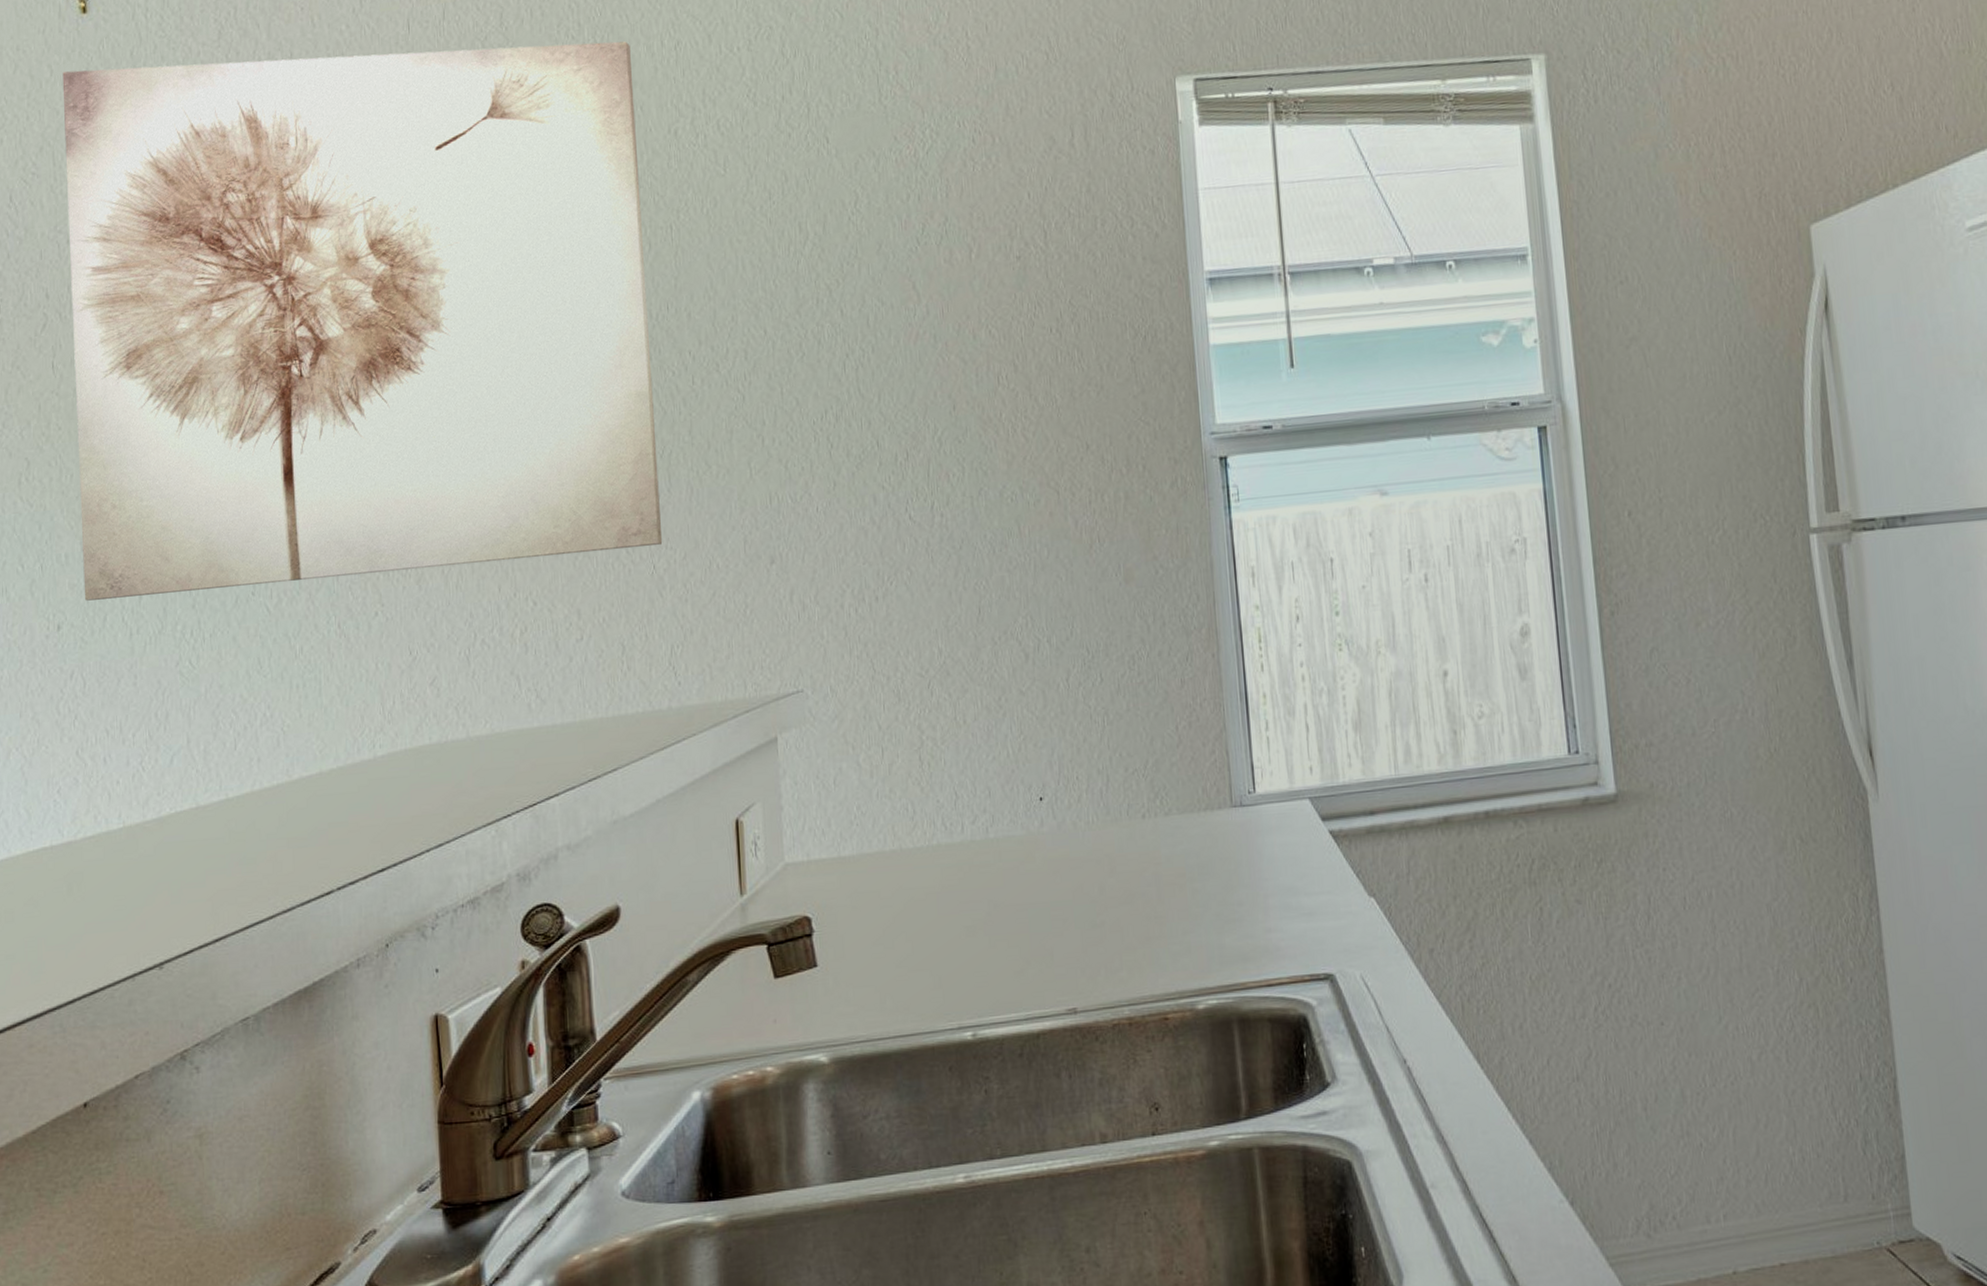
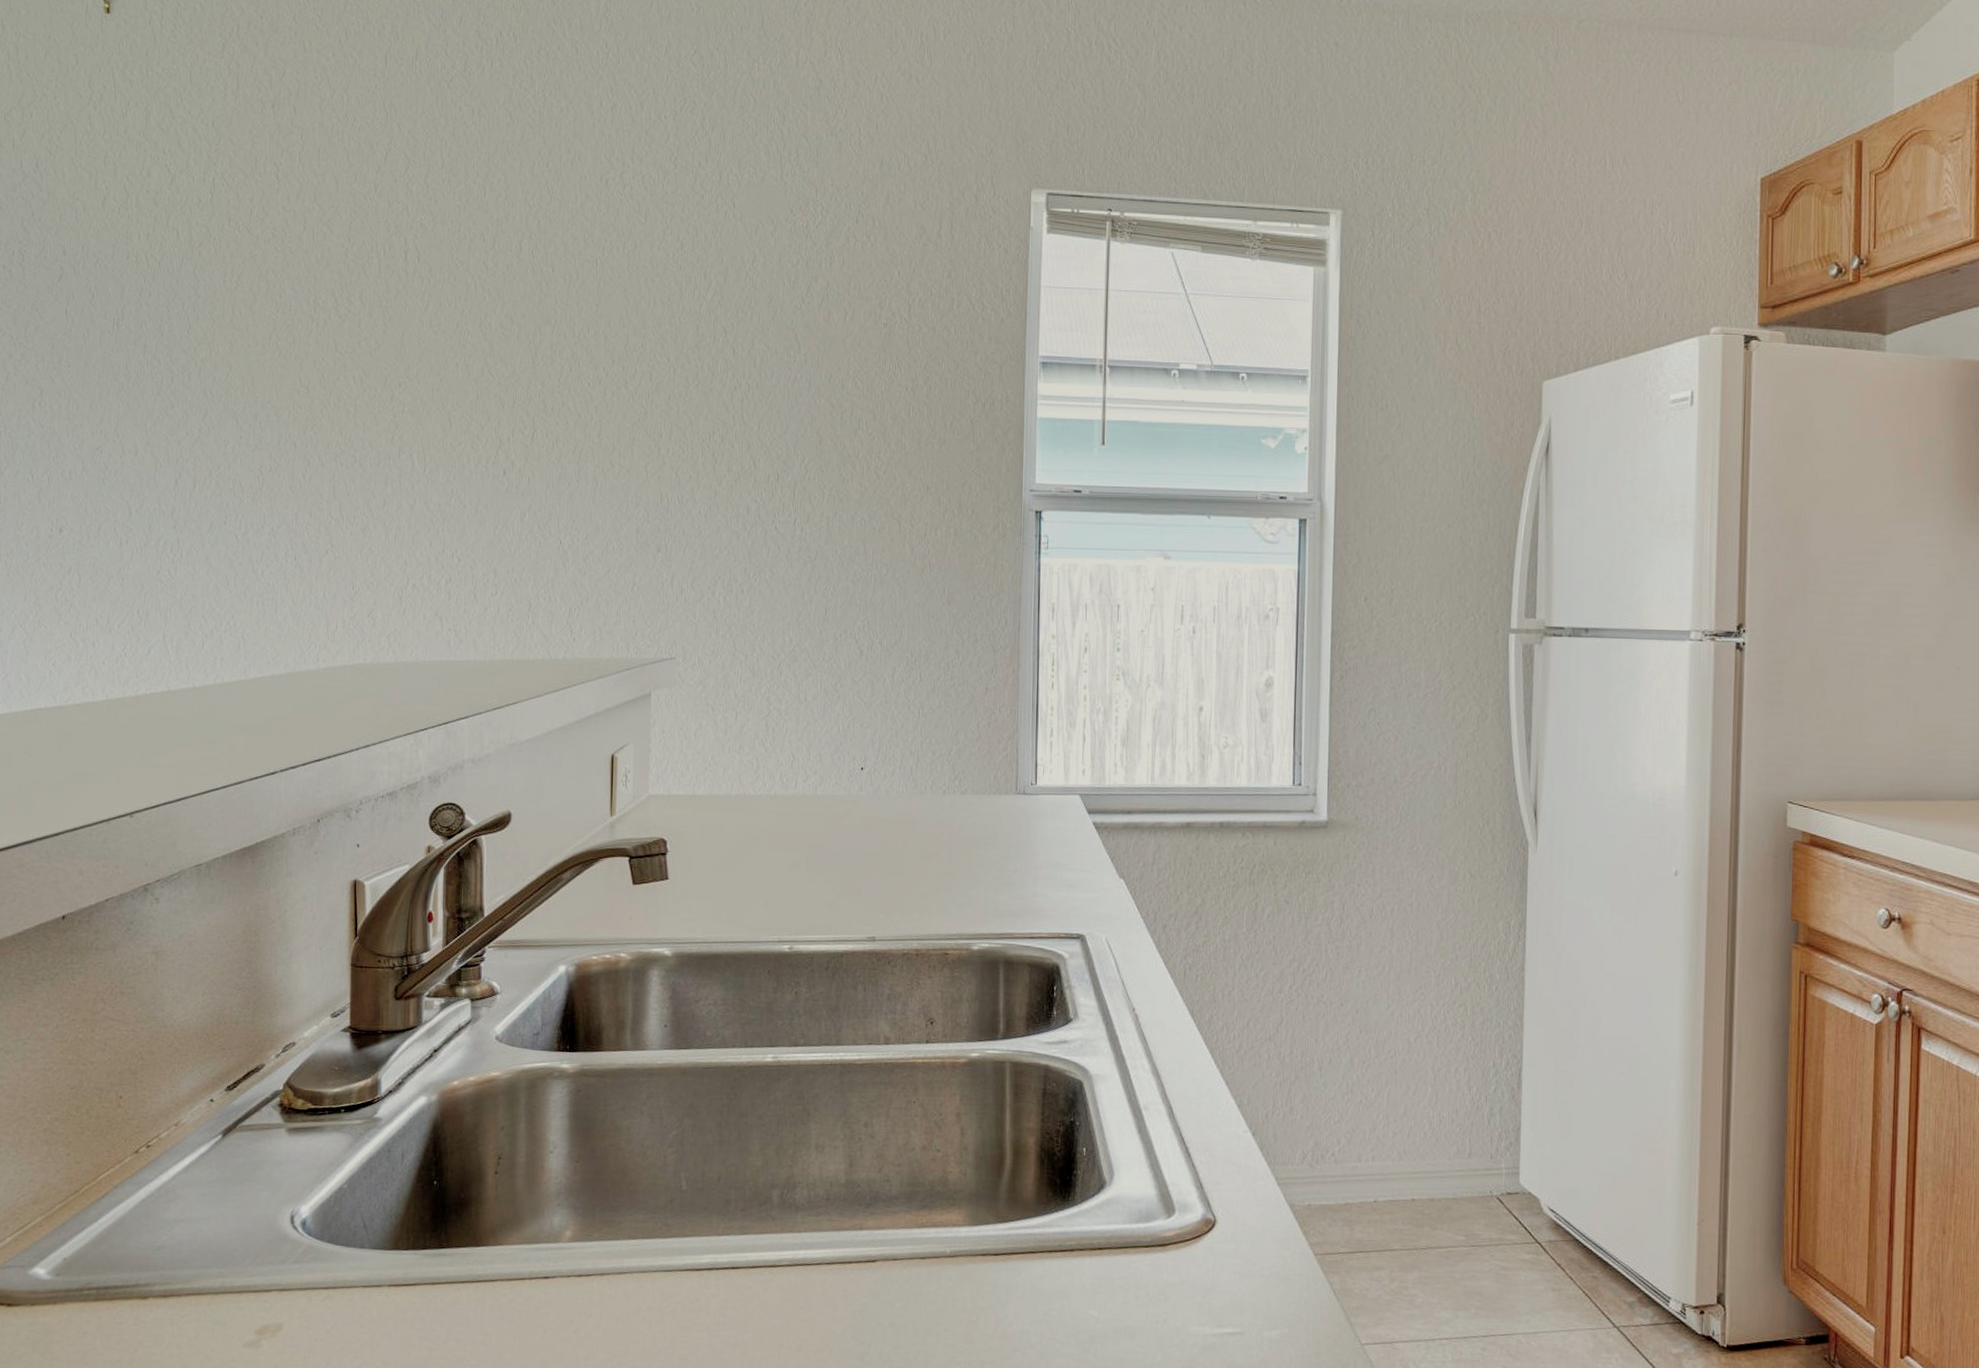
wall art: present [62,41,663,601] -> none [83,62,574,526]

